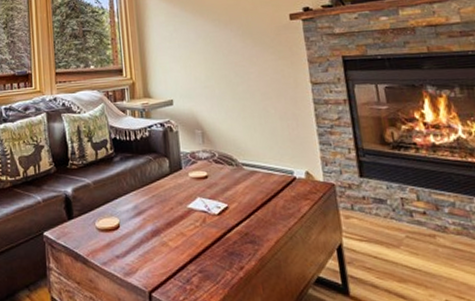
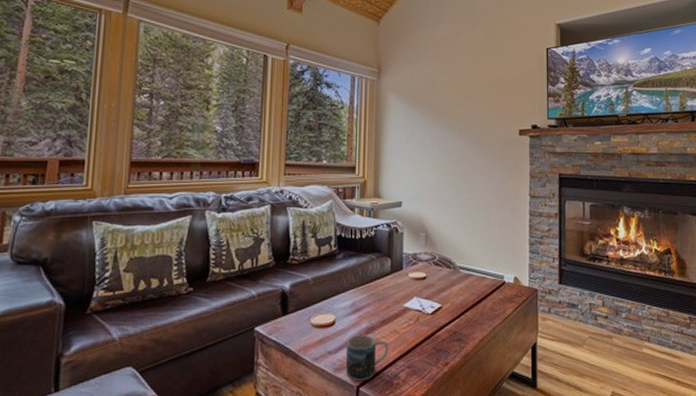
mug: none [133,238,178,286] -> present [345,335,389,381]

